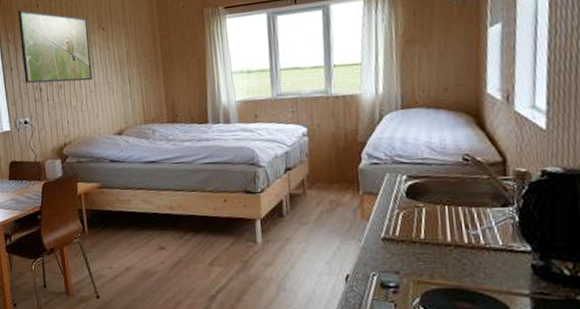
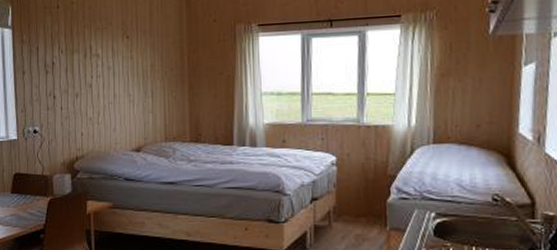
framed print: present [18,10,92,84] -> none [36,10,112,91]

